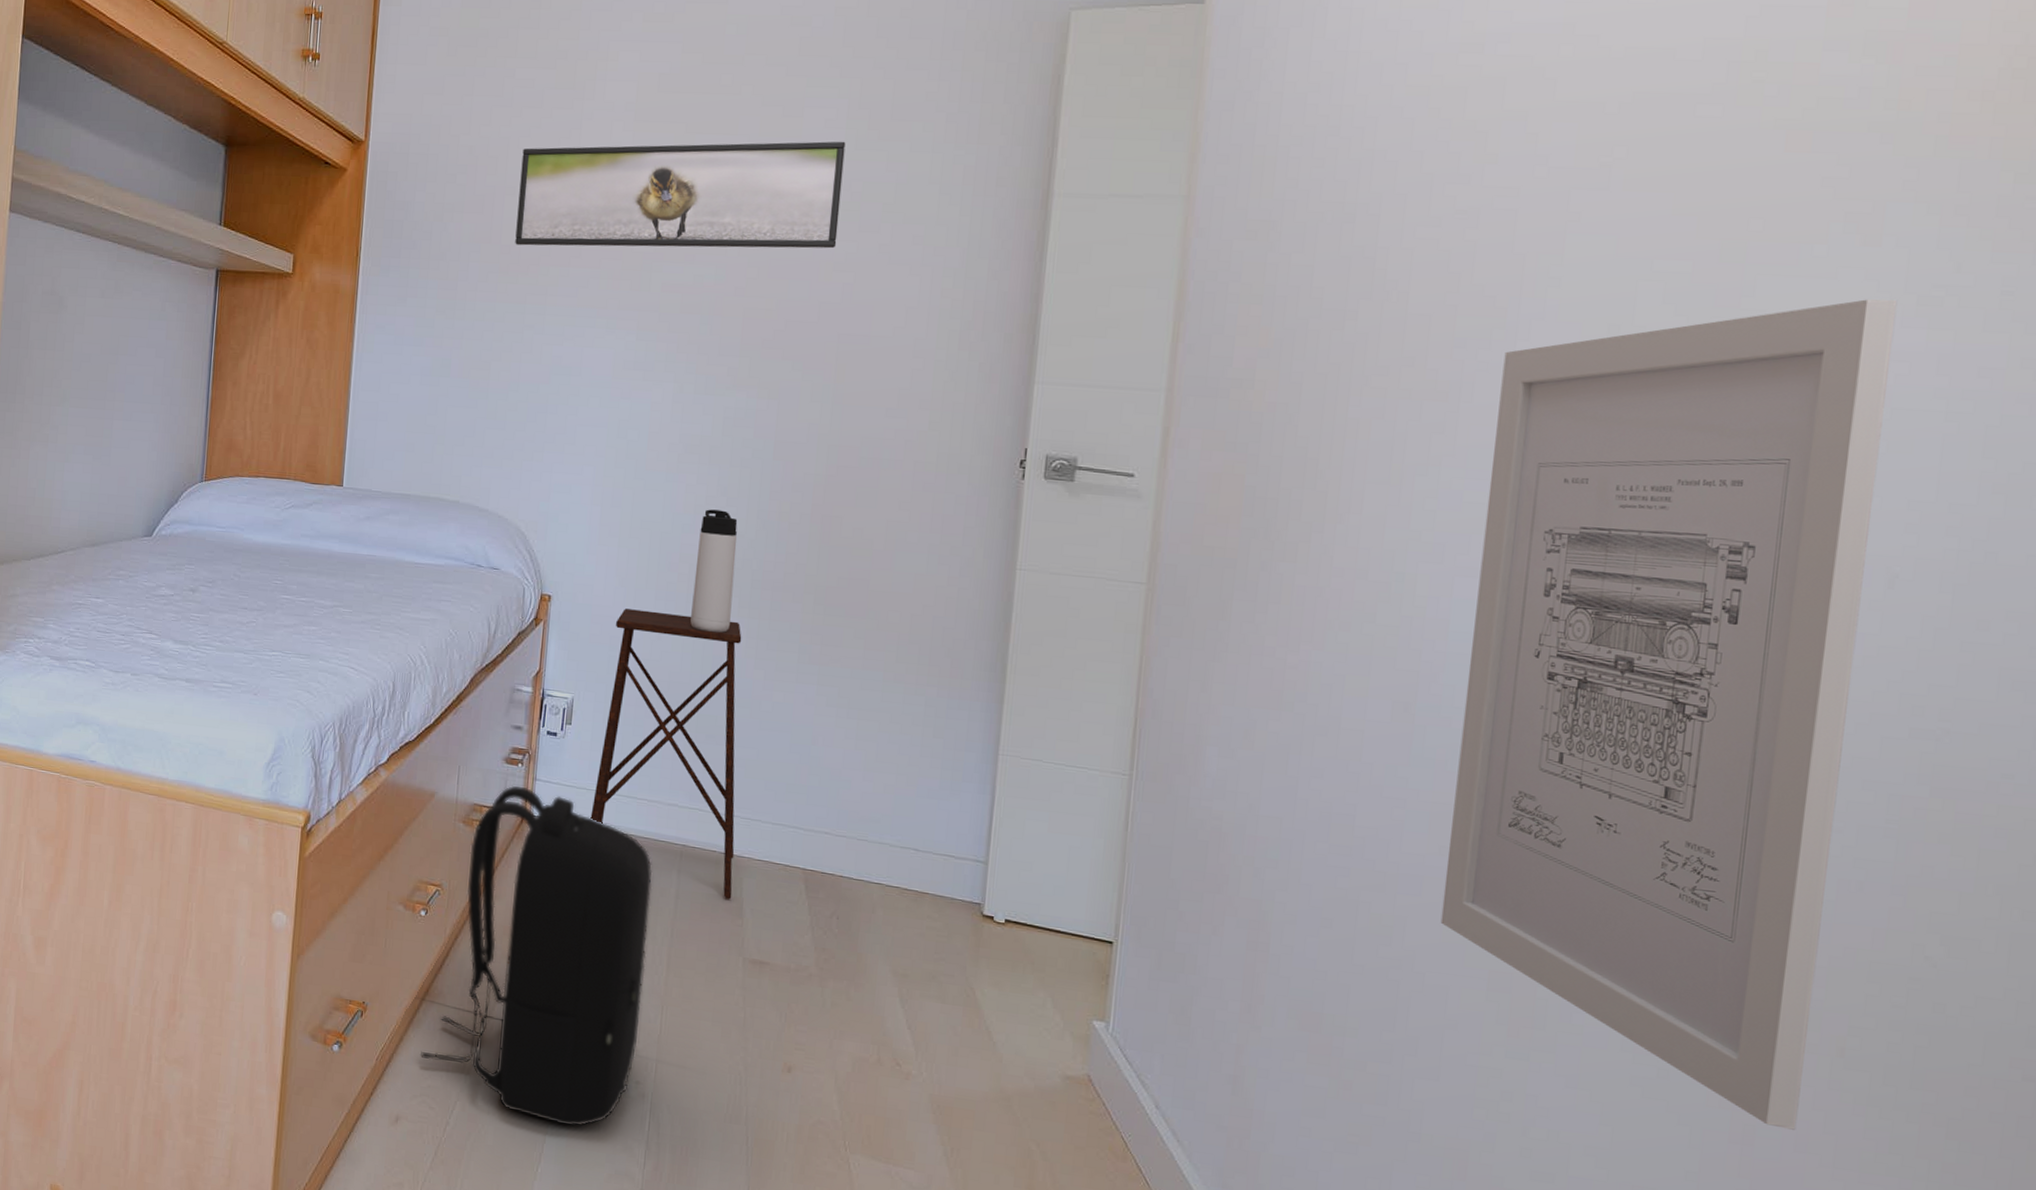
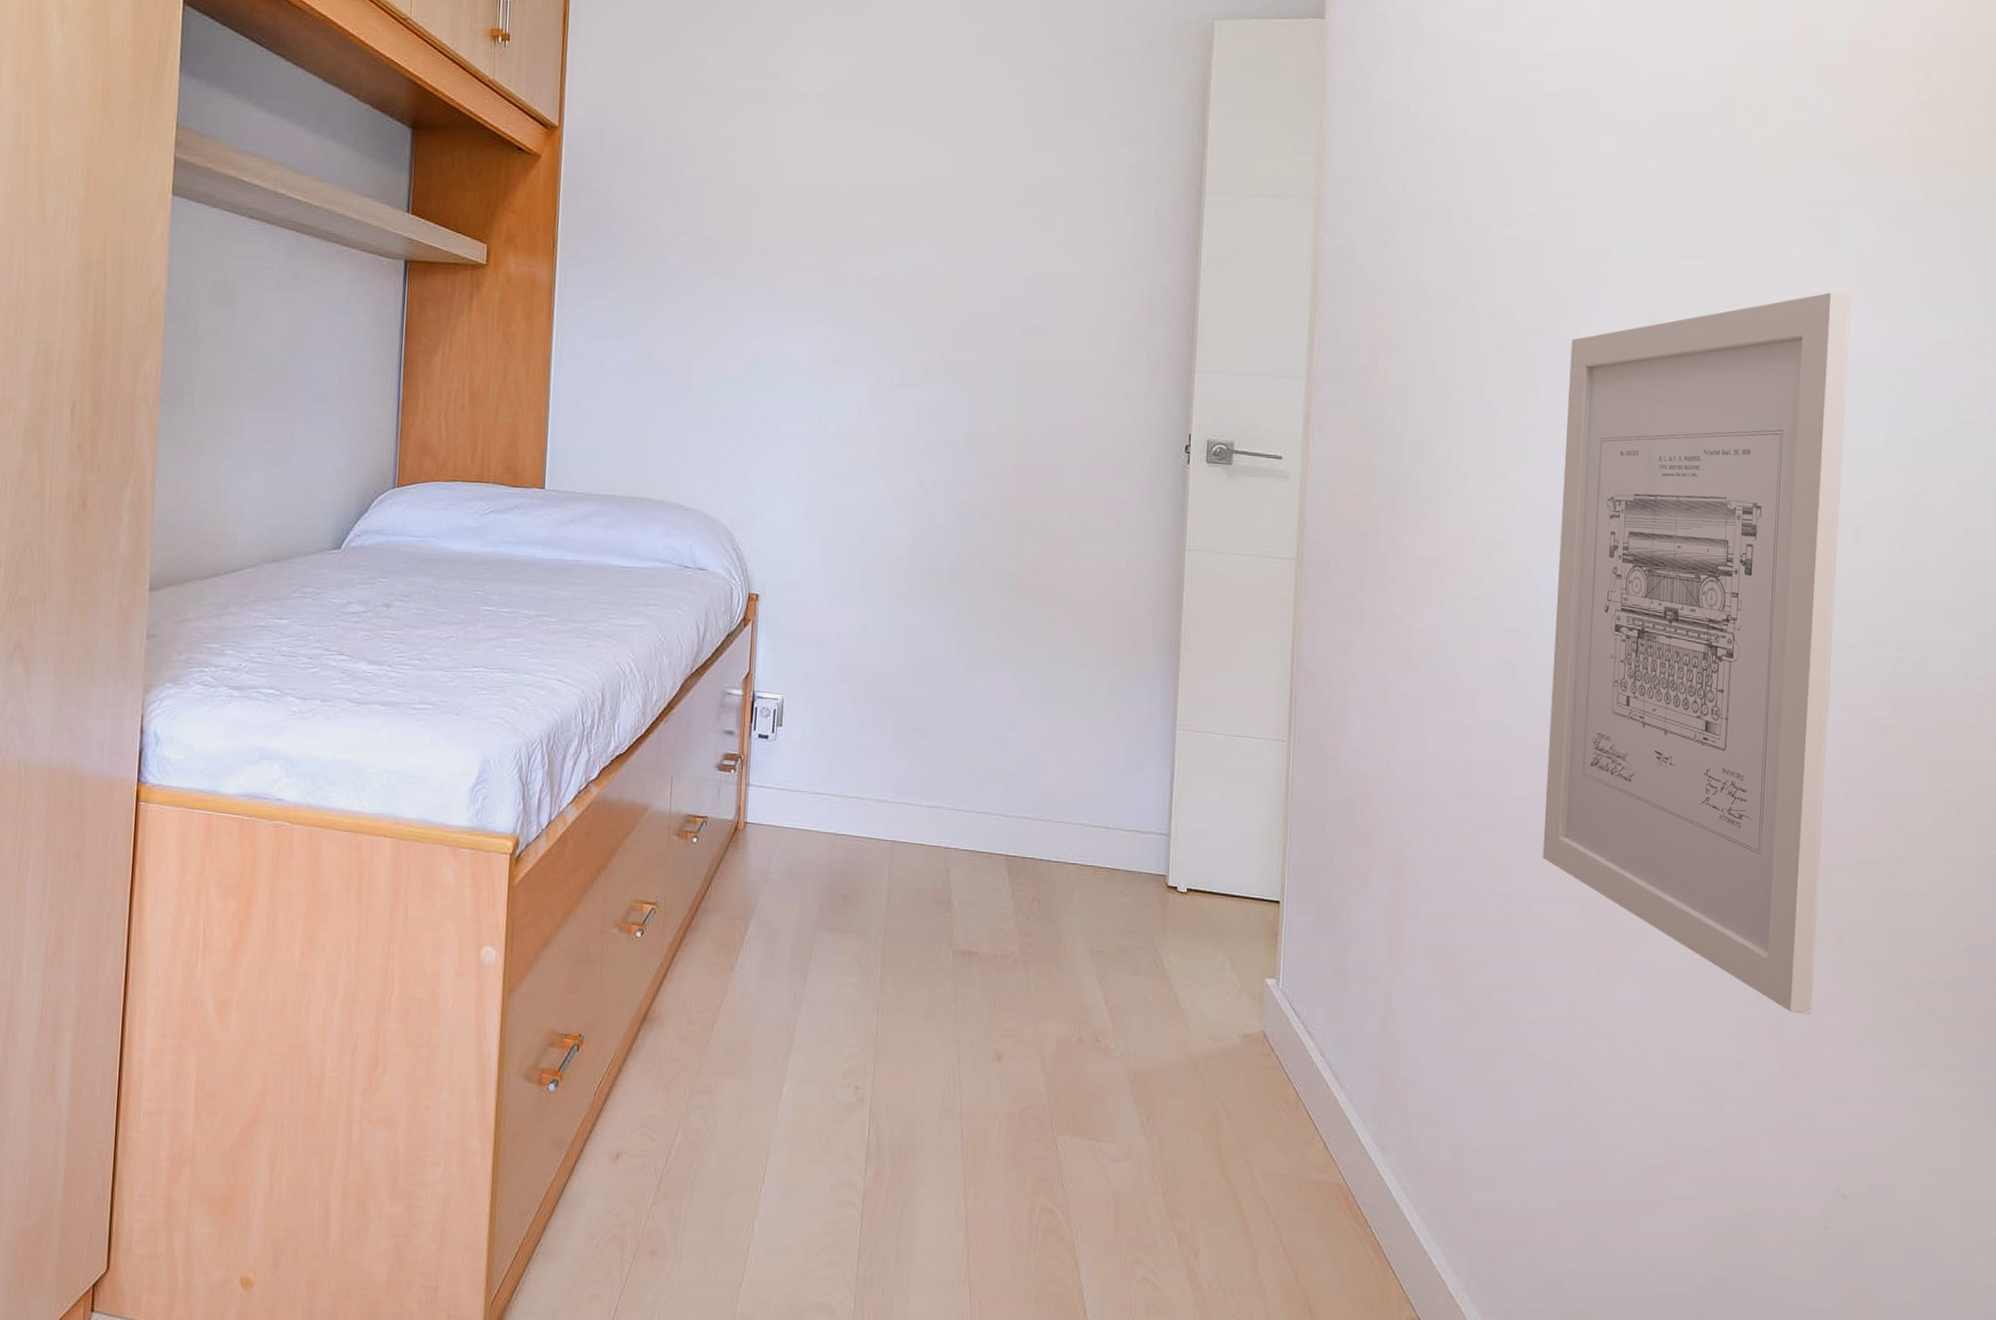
backpack: present [419,785,653,1127] -> none [639,792,865,1141]
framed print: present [515,141,846,249] -> none [713,138,1022,243]
side table: present [590,608,742,900] -> none [803,604,942,892]
thermos bottle: present [690,509,738,633] -> none [893,501,935,624]

